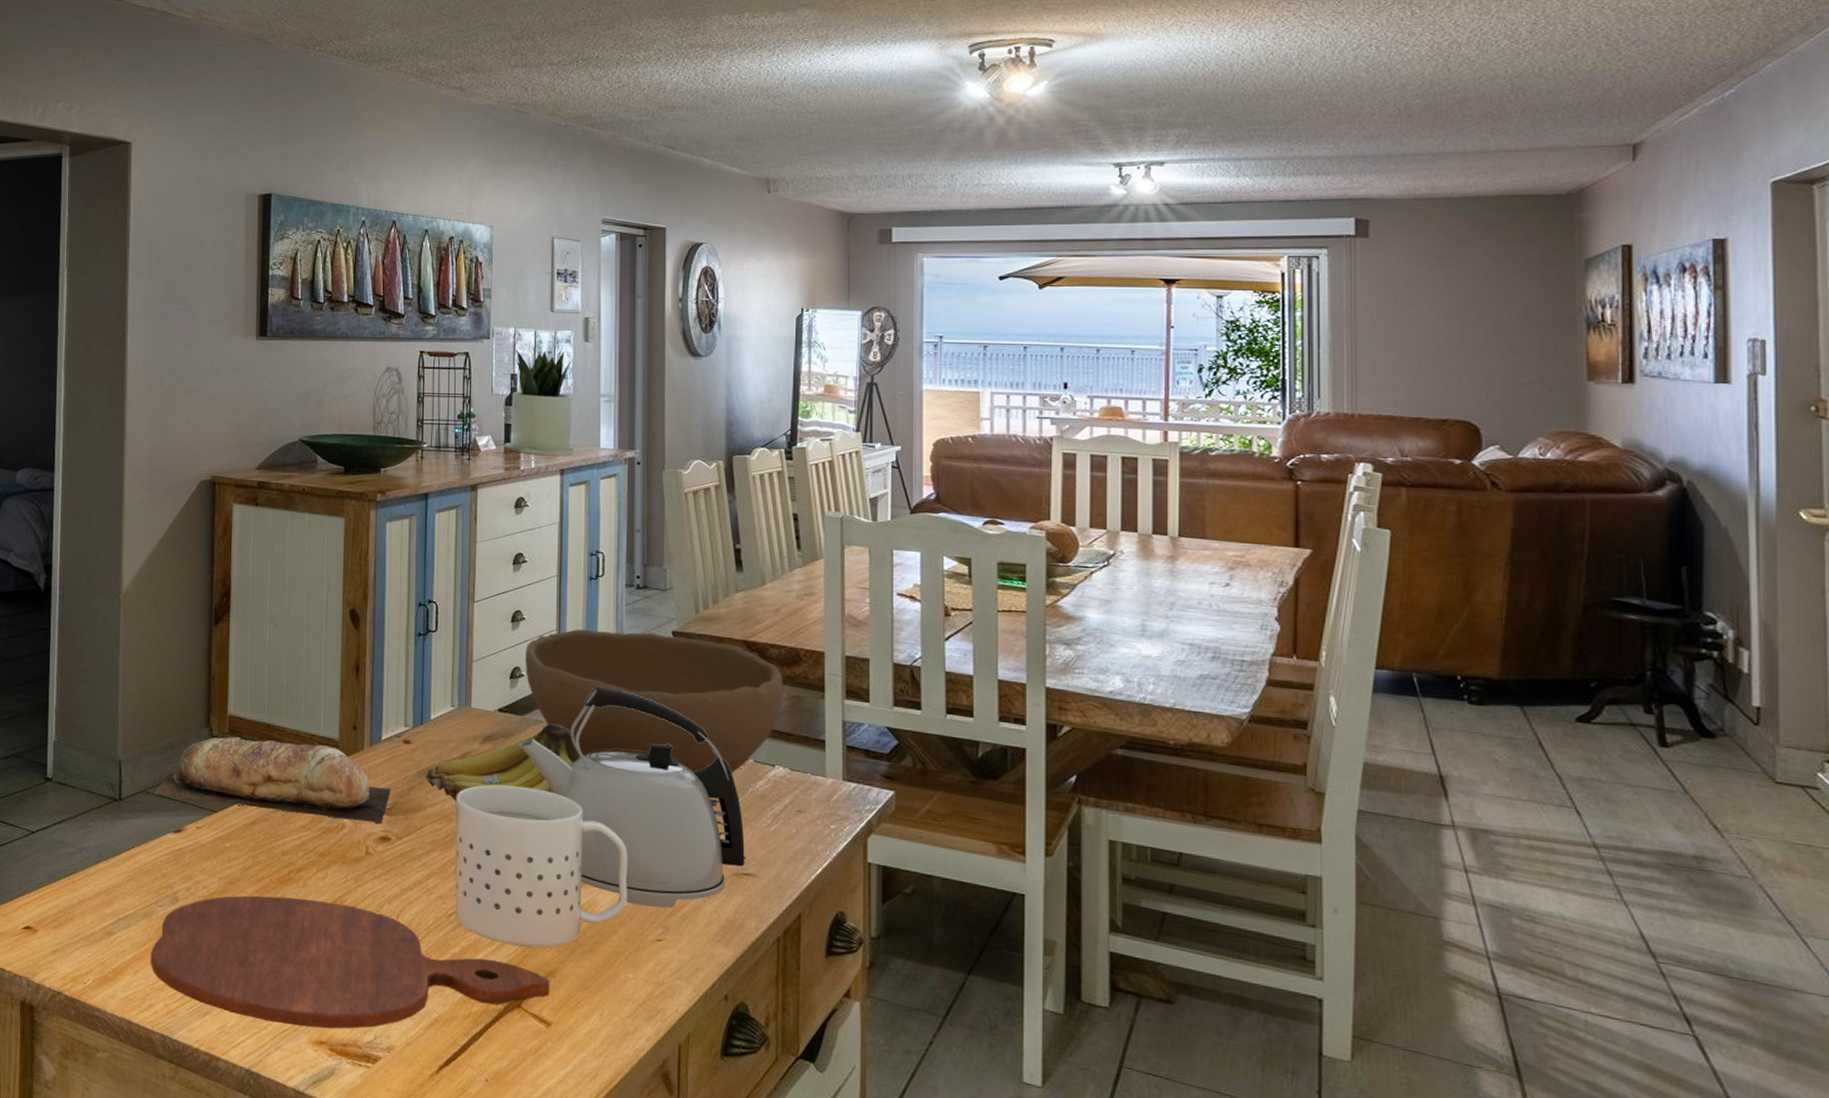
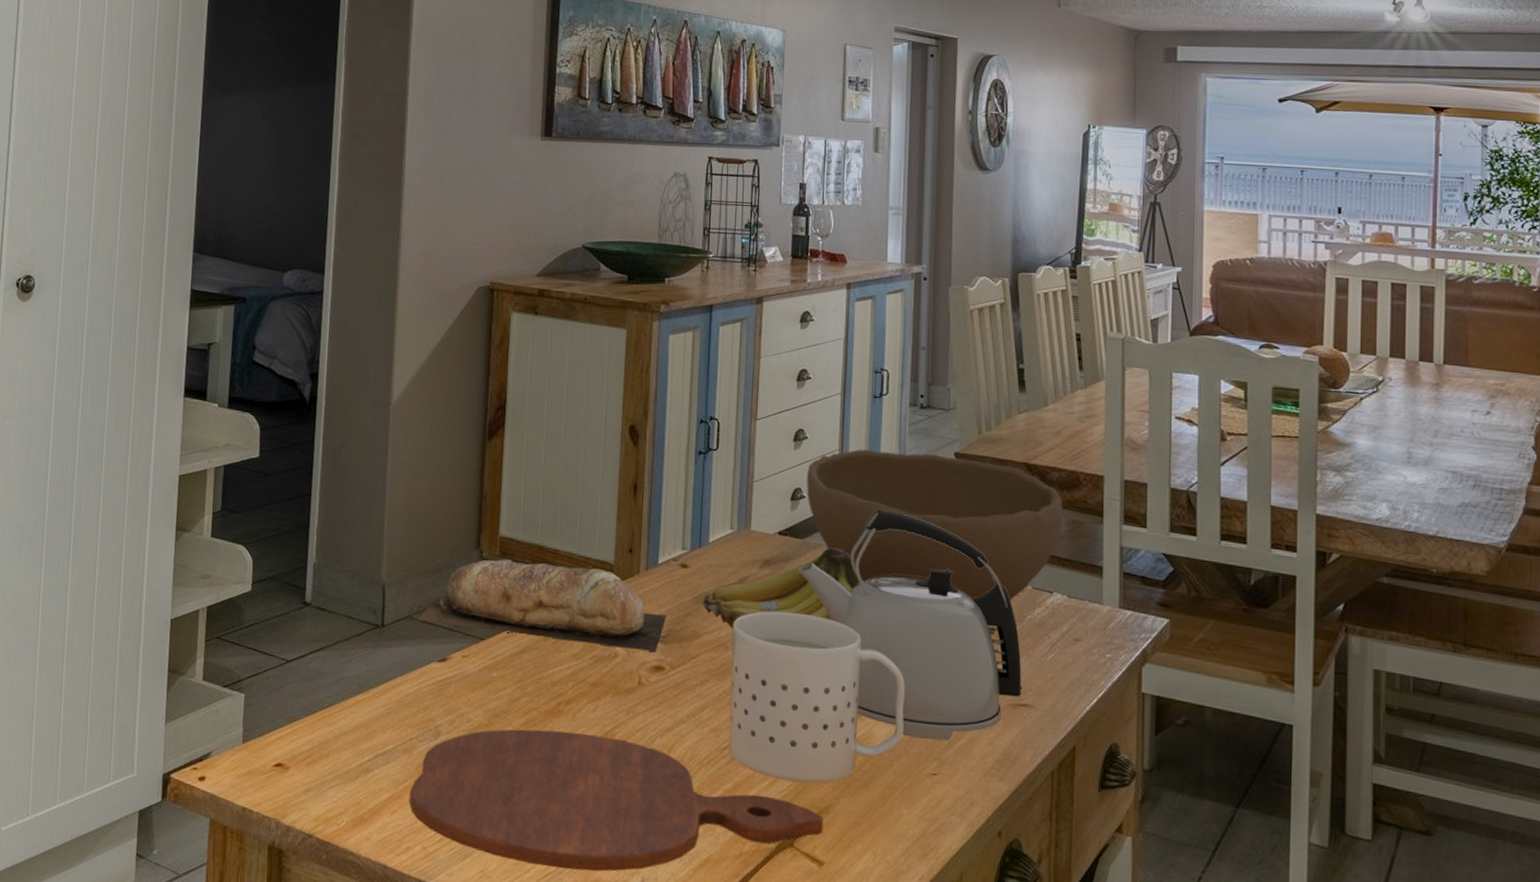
planter: present [503,350,576,457] -> none [790,159,863,270]

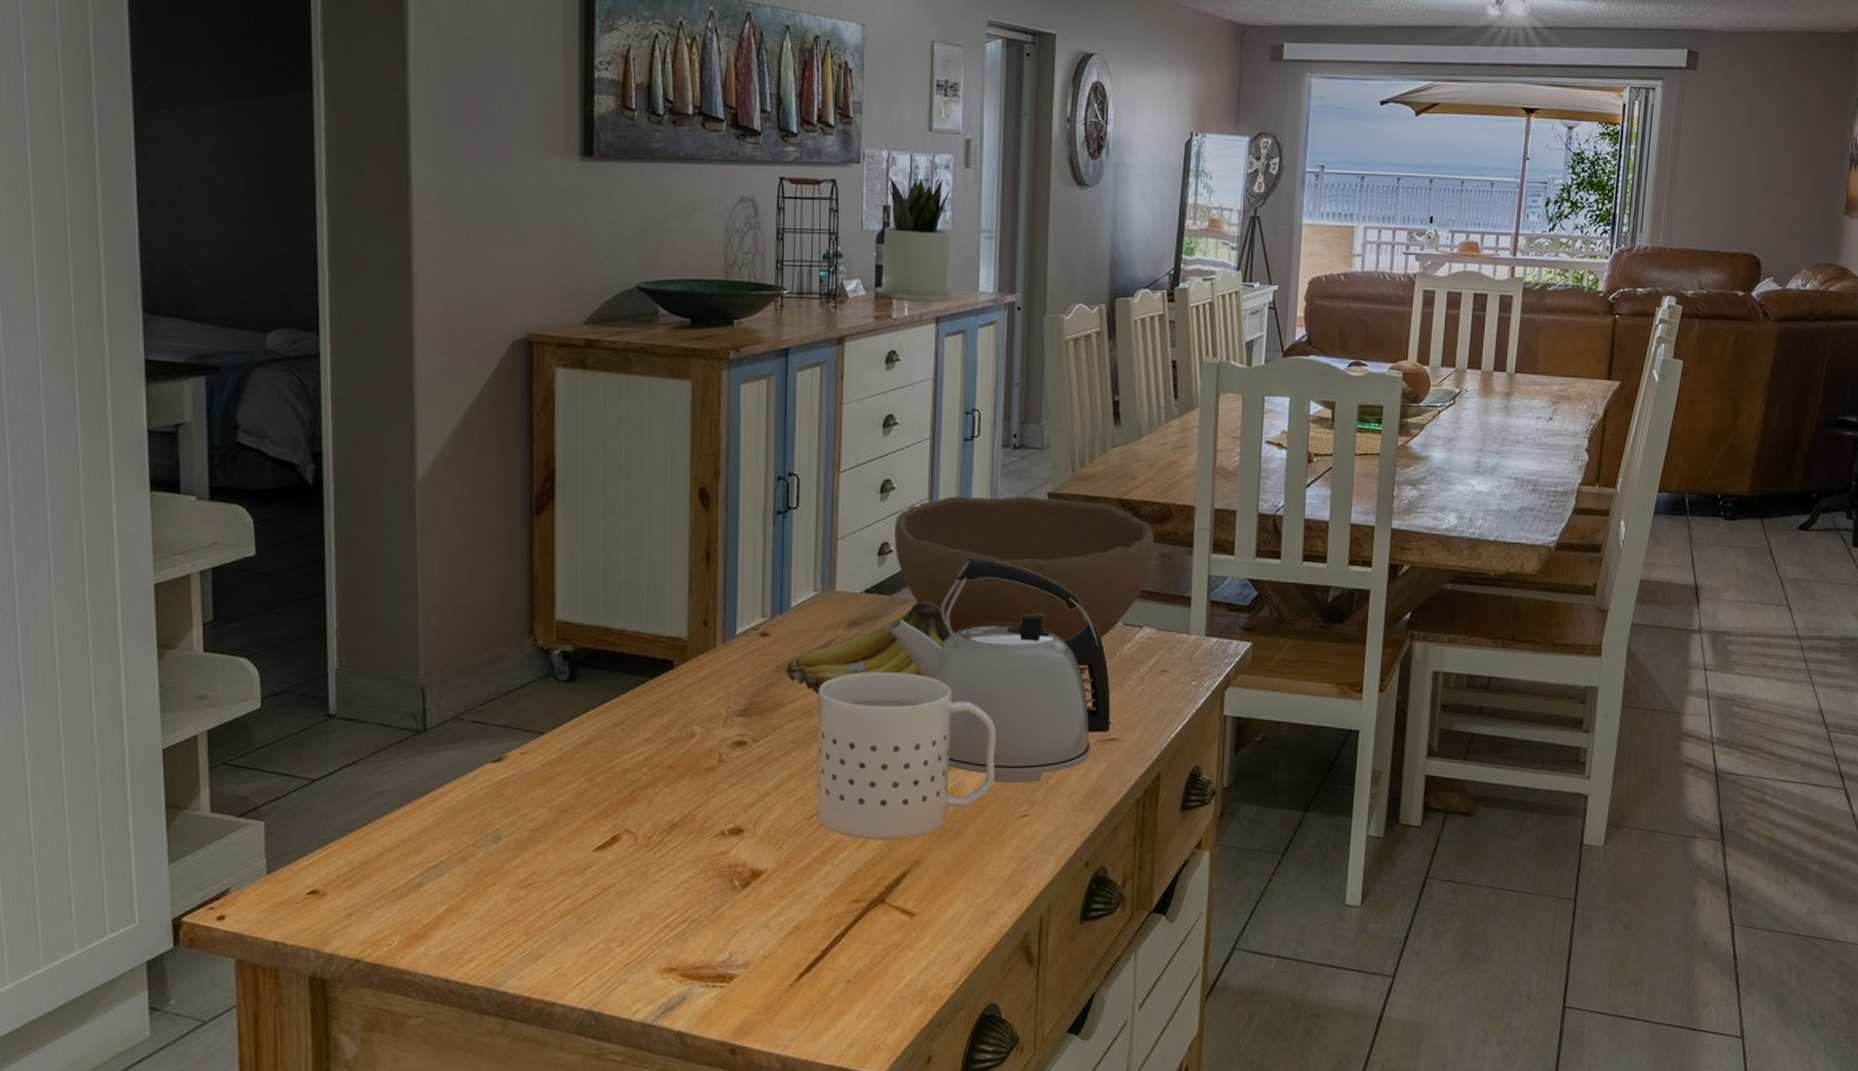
cutting board: present [408,729,824,872] -> none [469,818,915,956]
bread loaf: present [418,559,666,652] -> none [466,646,747,727]
planter: none [790,159,863,270] -> present [874,177,953,302]

